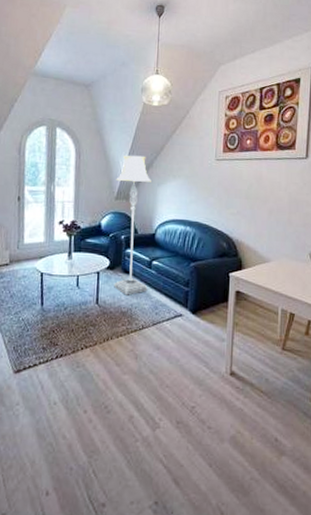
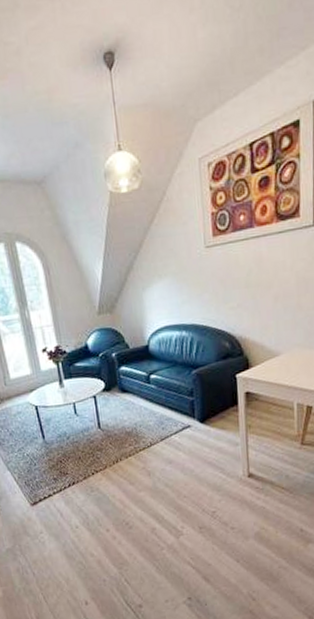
floor lamp: present [114,155,151,295] -> none [94,258,150,415]

